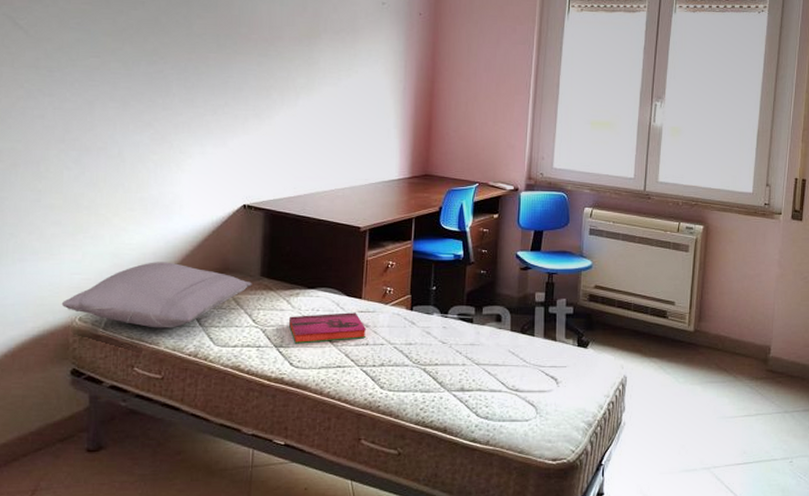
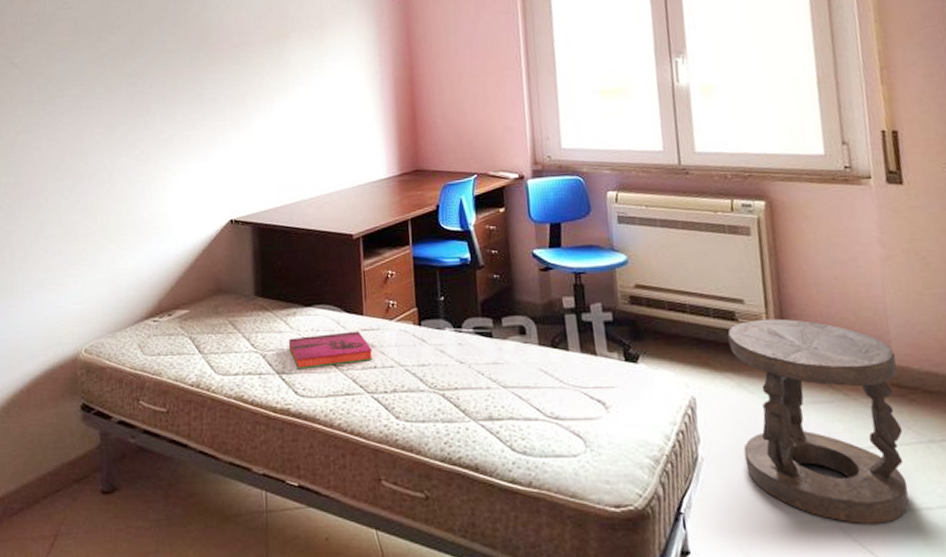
pillow: present [61,262,252,328] -> none [67,286,247,358]
stool: none [655,318,774,471] -> present [727,318,909,524]

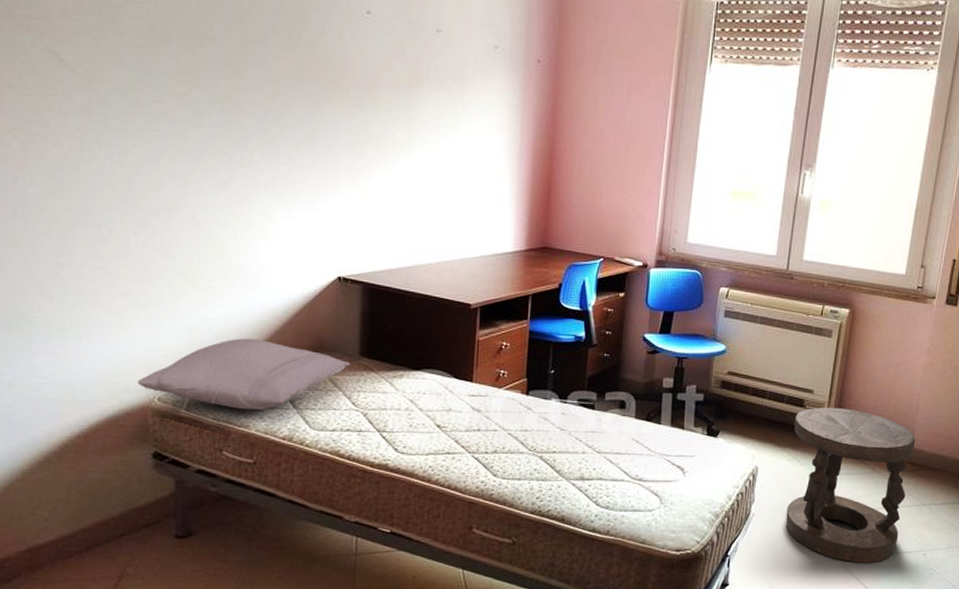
pillow: none [67,286,247,358] -> present [137,338,351,410]
hardback book: present [288,331,373,370] -> none [392,396,478,429]

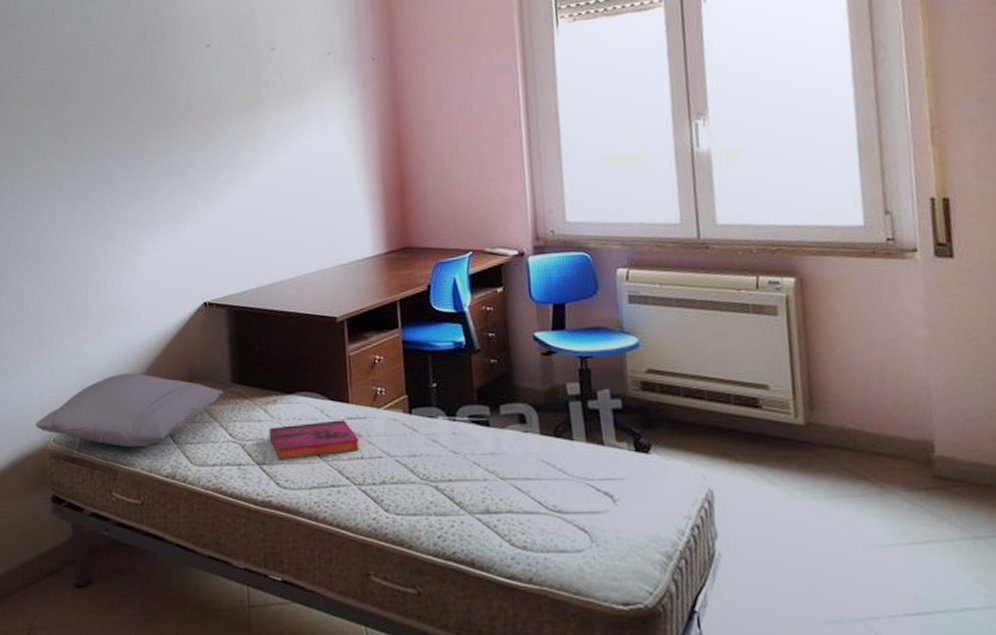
hardback book: none [392,396,478,429] -> present [269,420,360,460]
stool: present [786,407,916,563] -> none [750,405,949,624]

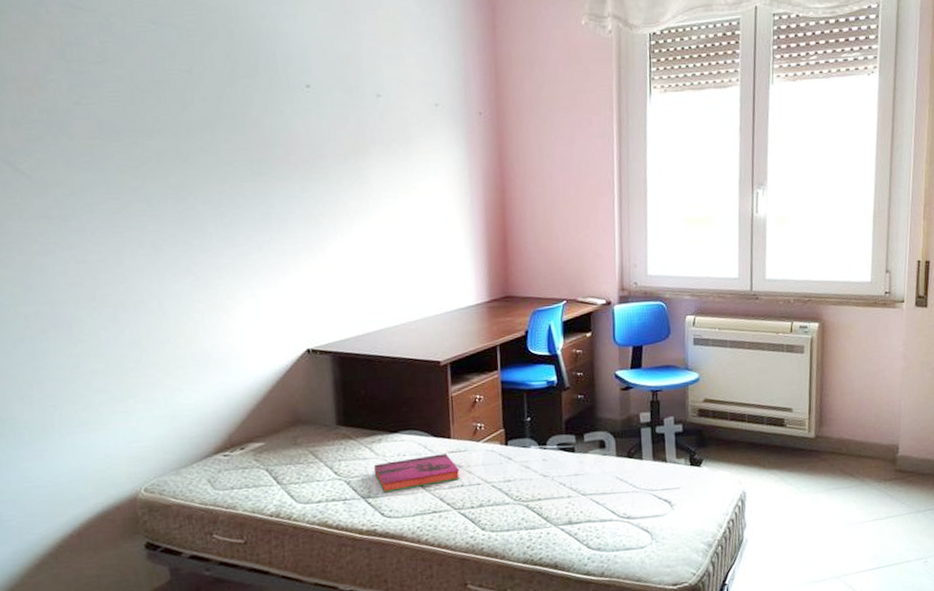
pillow: present [35,372,224,448] -> none [122,419,329,492]

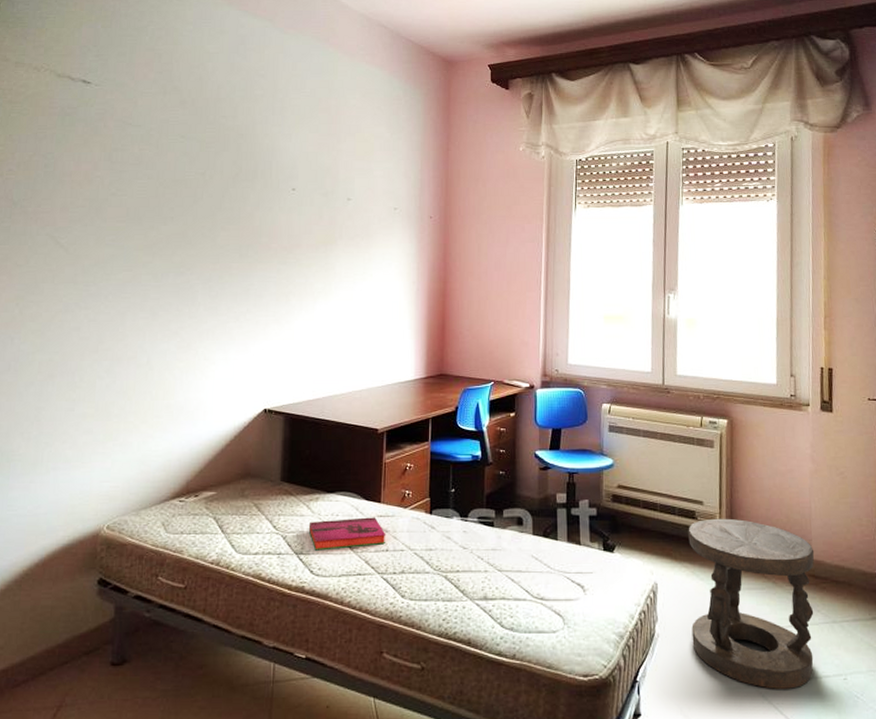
stool: none [776,423,902,578] -> present [688,518,815,689]

